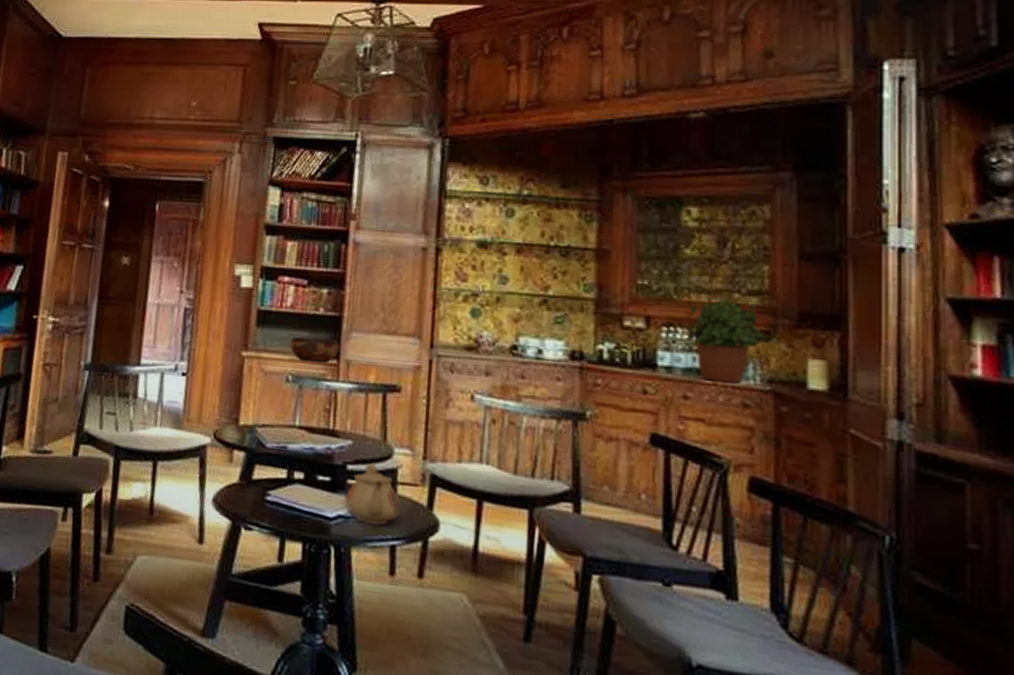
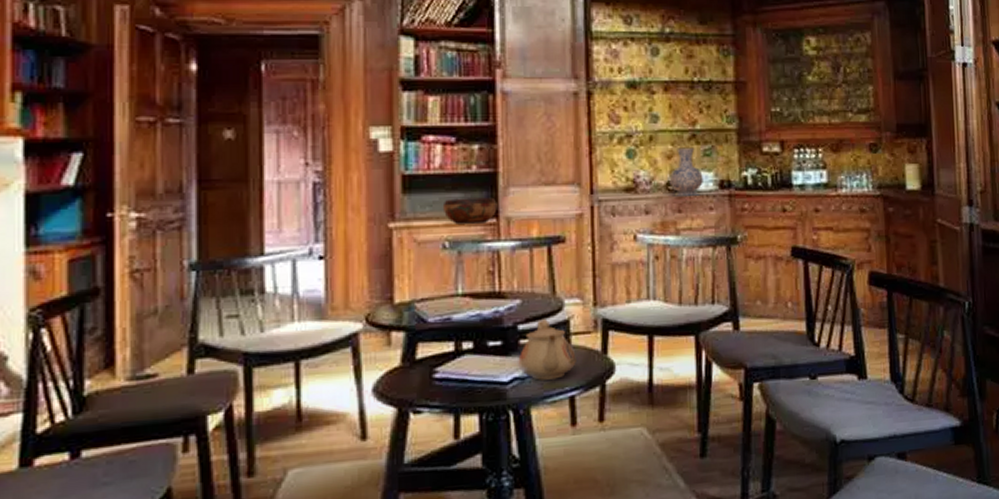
vase: none [514,311,552,364] -> present [669,147,703,196]
potted plant: present [684,296,769,384] -> none [812,116,876,193]

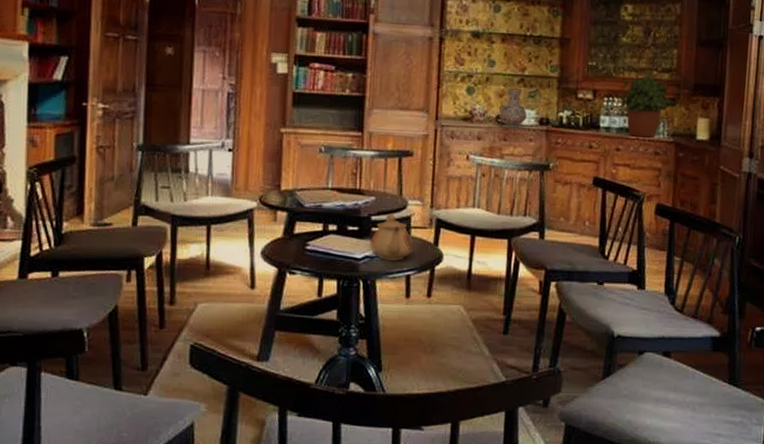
decorative bowl: present [442,197,497,226] -> none [321,114,363,136]
potted plant: none [812,116,876,193] -> present [619,73,674,138]

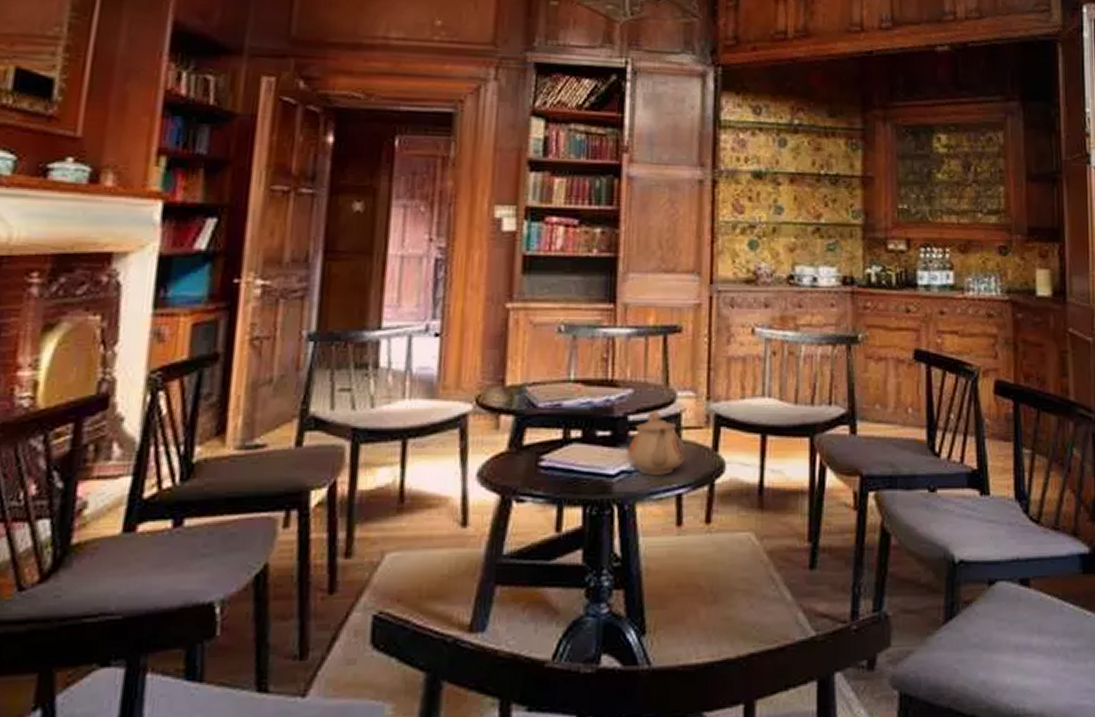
vase: present [499,88,527,129] -> none [791,240,825,291]
potted plant: present [619,73,674,138] -> none [939,216,1006,296]

